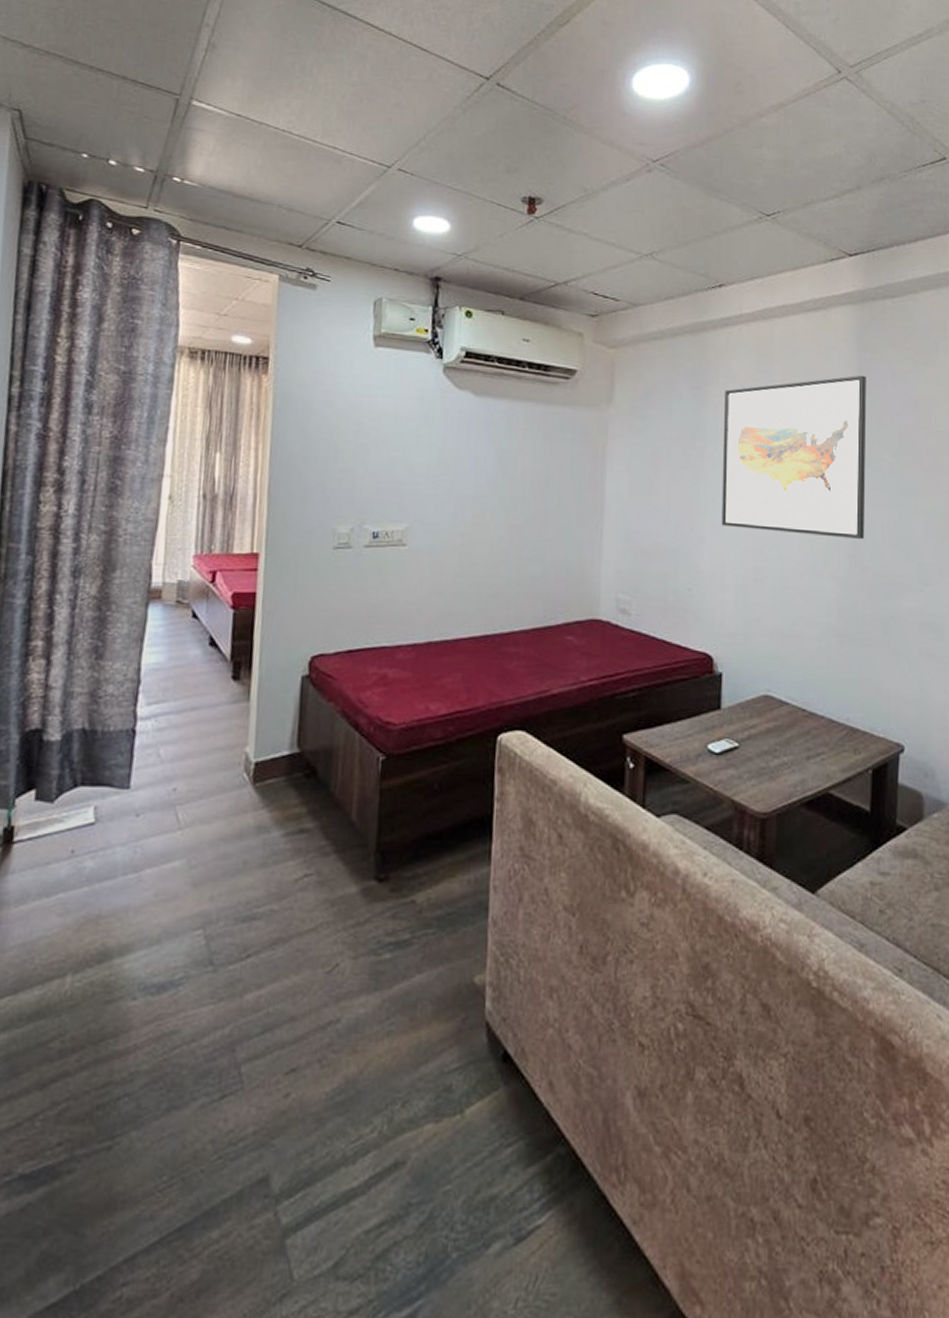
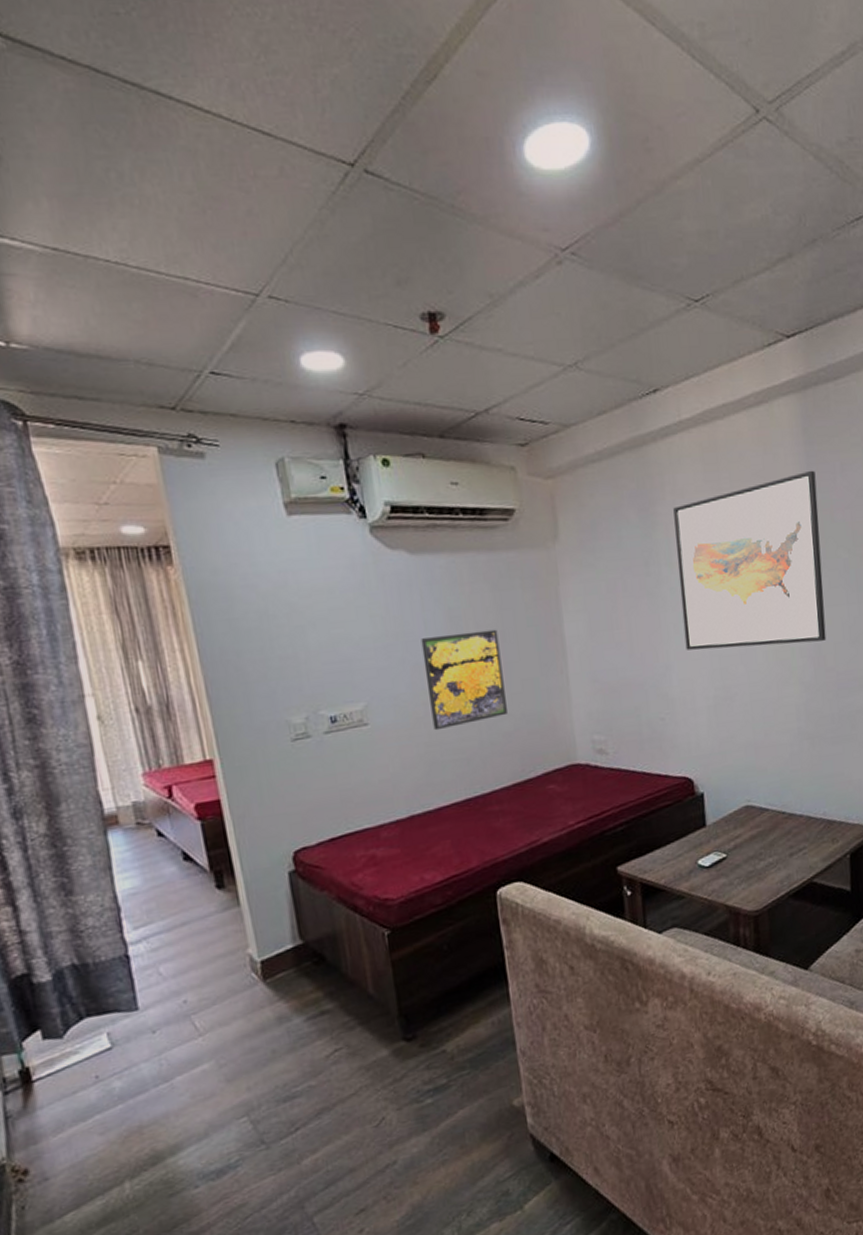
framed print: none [466,473,542,563] -> present [421,629,507,731]

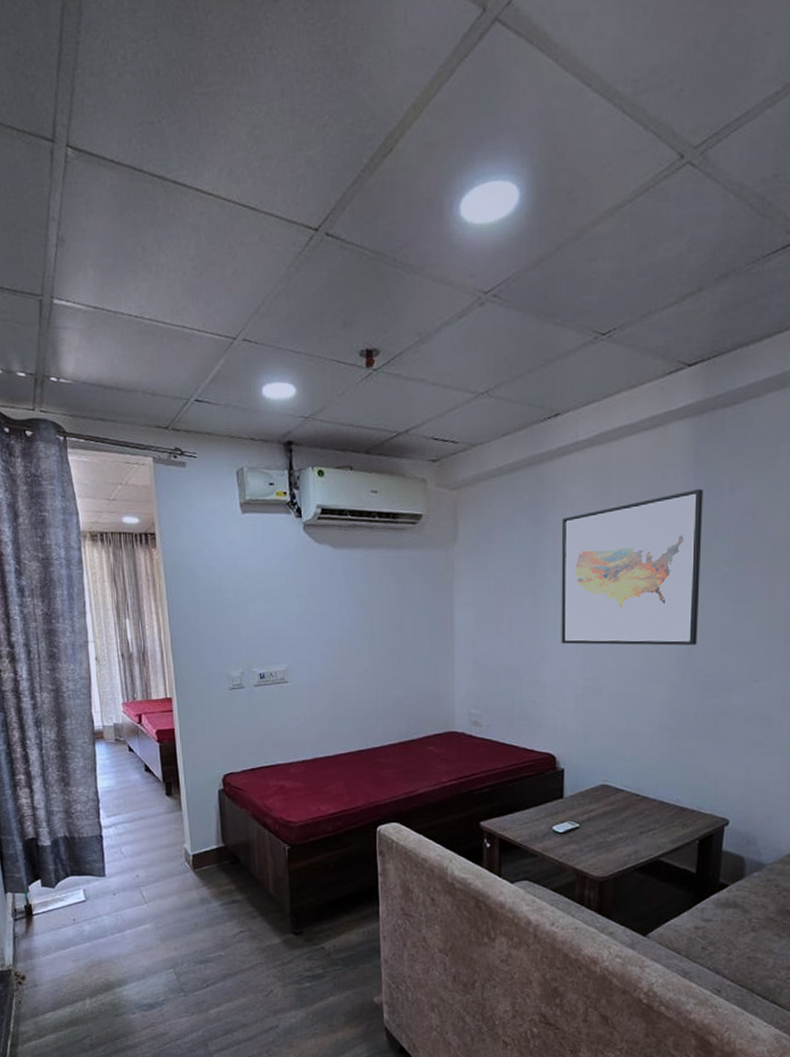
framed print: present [421,629,507,731] -> none [335,614,400,692]

